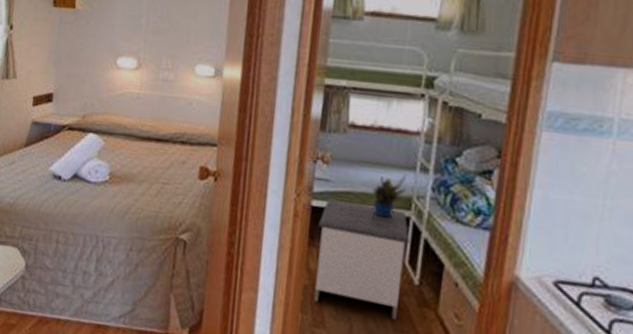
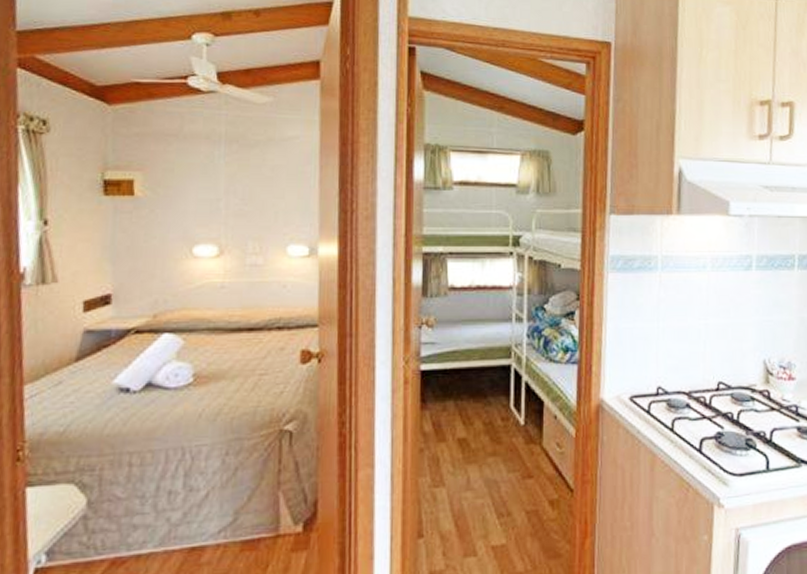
nightstand: present [314,199,410,321] -> none [429,360,513,463]
potted plant: present [372,173,406,219] -> none [476,325,505,369]

